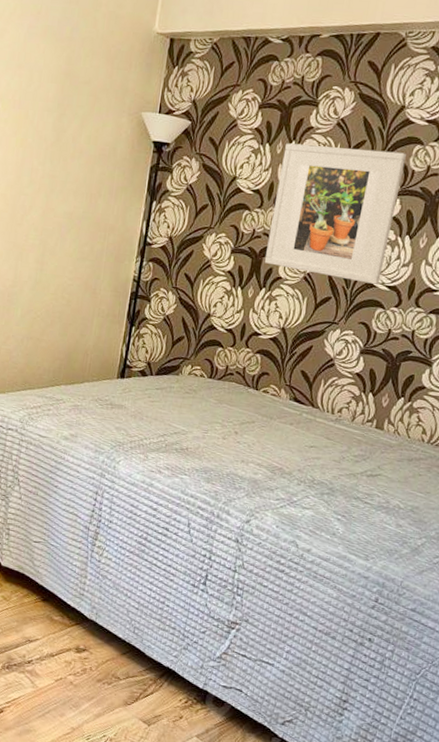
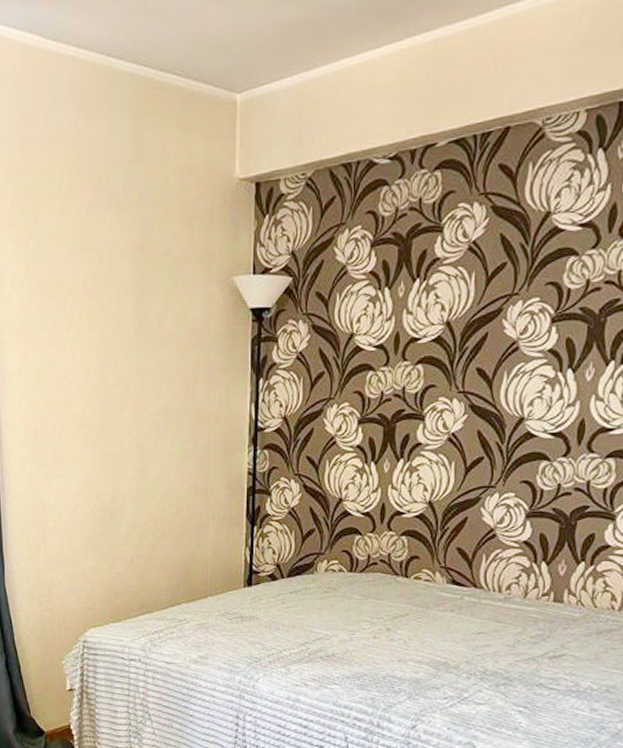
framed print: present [264,143,406,284] -> none [398,269,558,434]

